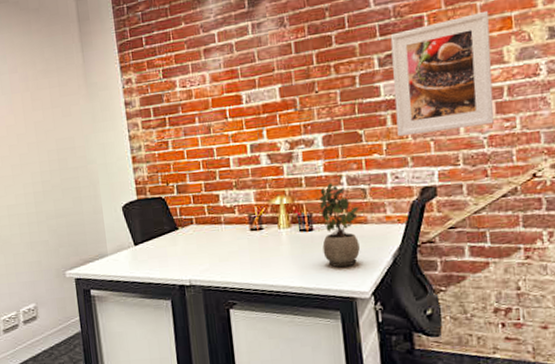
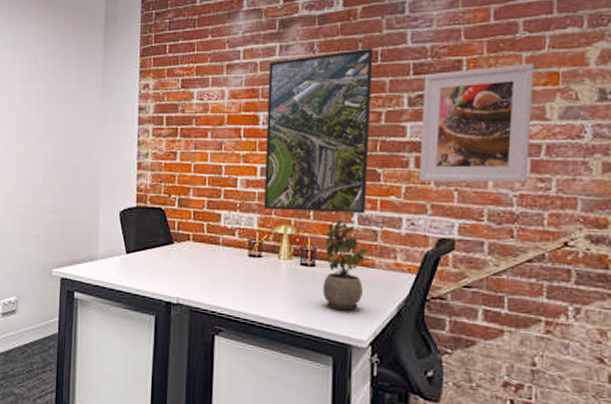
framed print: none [244,15,352,184] -> present [264,47,373,214]

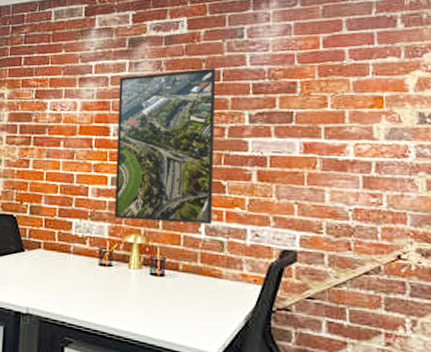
potted plant: present [322,219,368,311] -> none [172,229,216,322]
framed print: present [419,63,535,182] -> none [262,87,361,197]

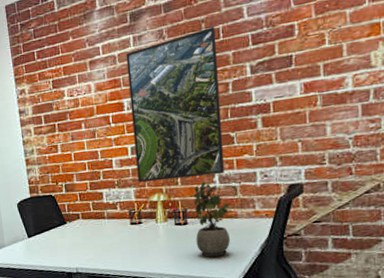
potted plant: none [172,229,216,322] -> present [193,181,231,258]

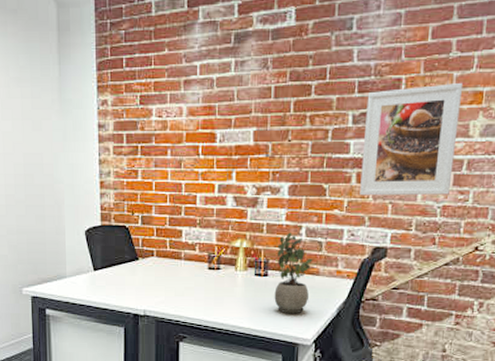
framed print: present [126,26,224,183] -> none [222,64,323,227]
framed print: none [262,17,360,138] -> present [360,82,464,196]

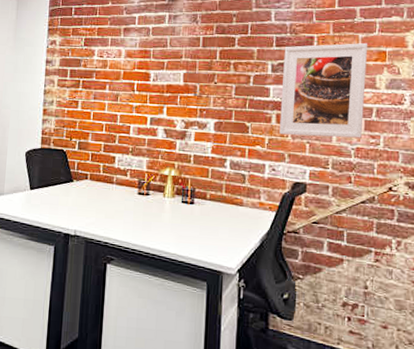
potted plant: present [274,232,314,314] -> none [200,164,238,243]

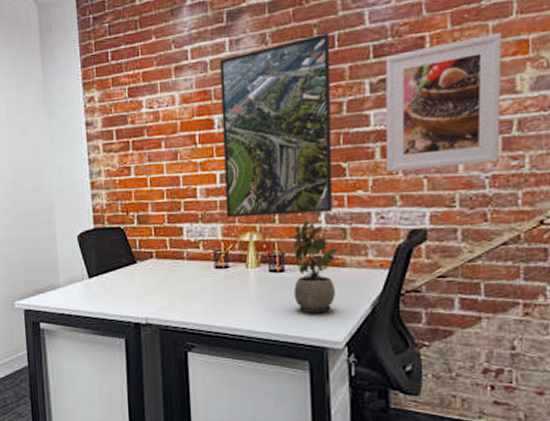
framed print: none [152,22,245,160] -> present [219,32,333,218]
potted plant: none [200,164,238,243] -> present [293,220,338,314]

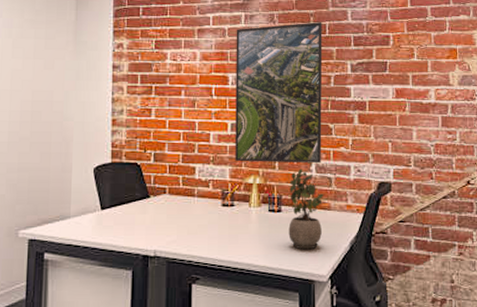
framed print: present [385,31,503,172] -> none [362,40,440,135]

